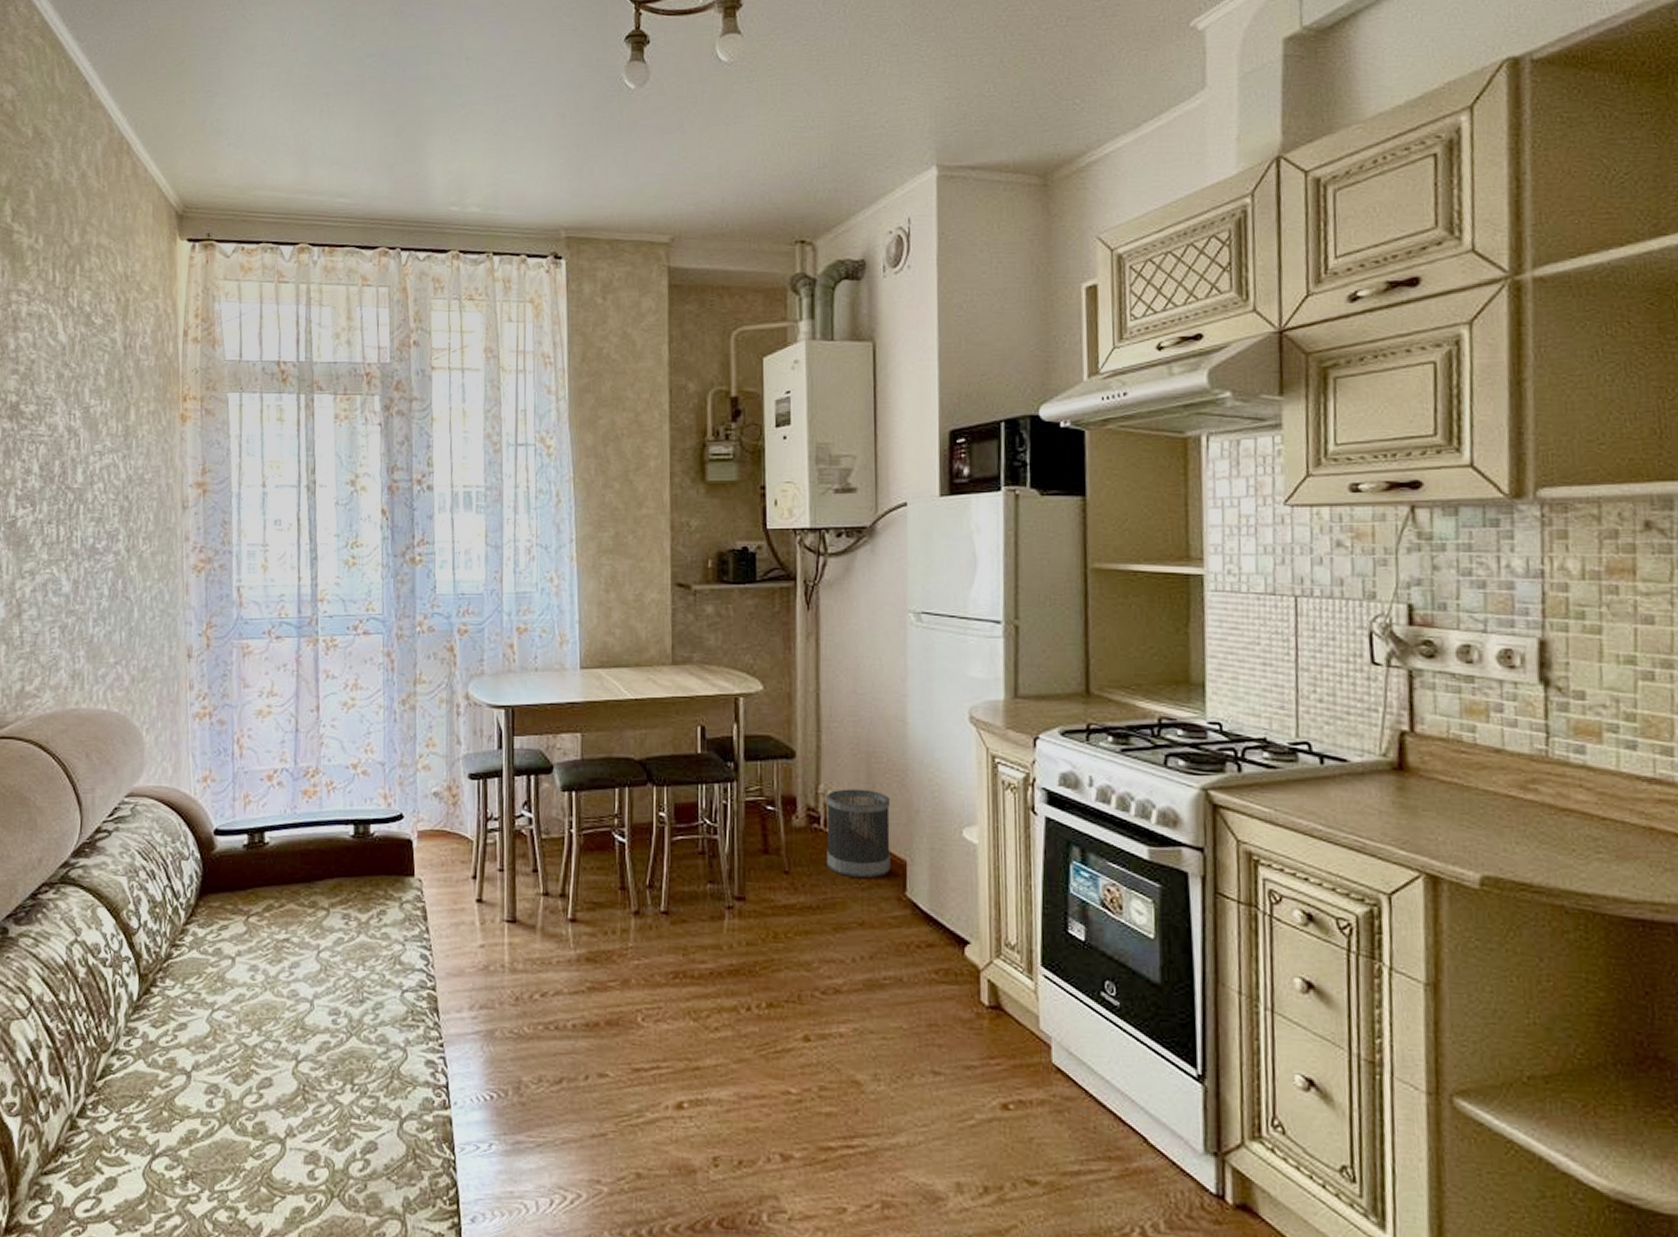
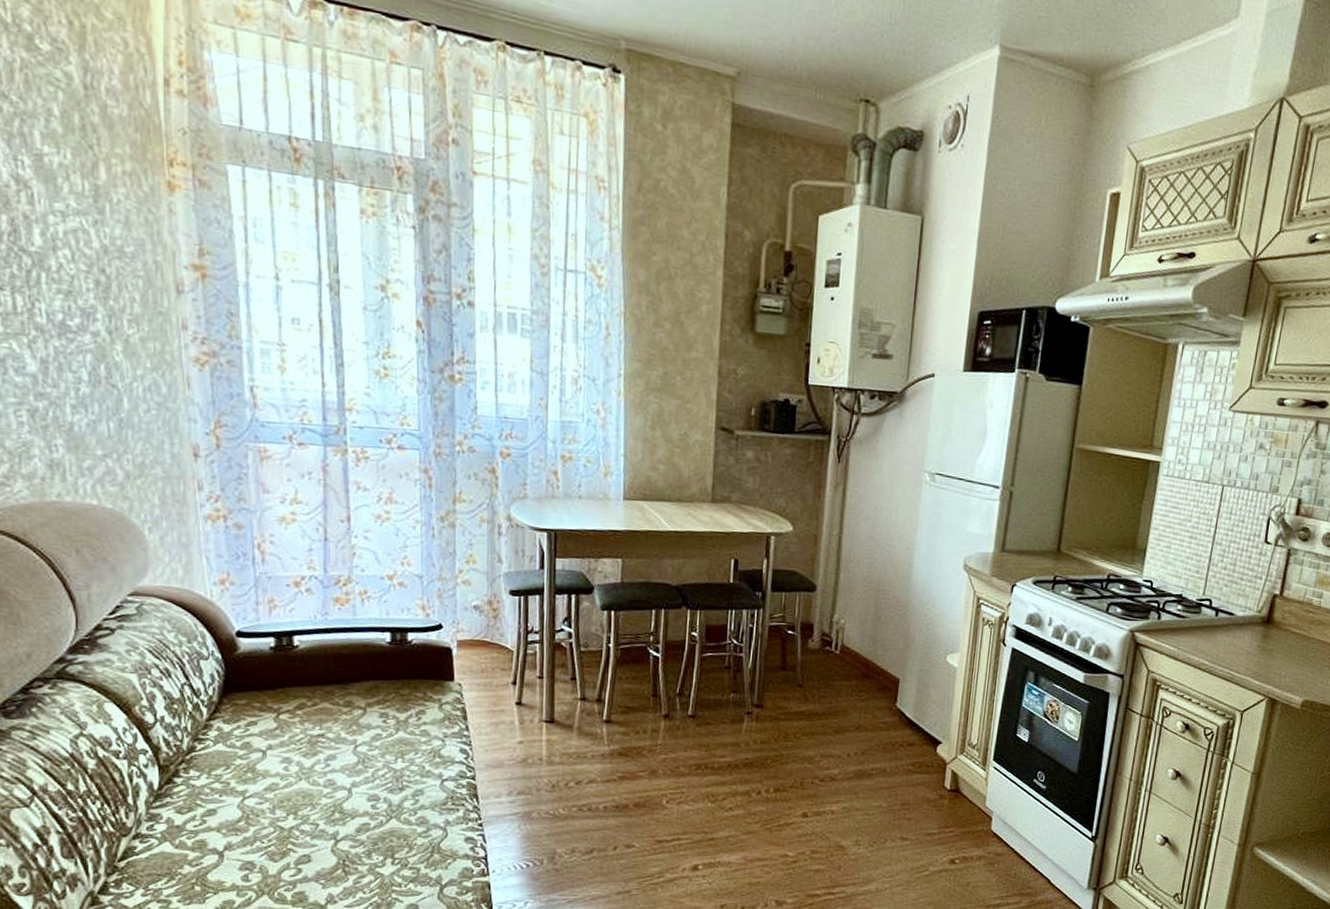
wastebasket: present [826,789,891,879] -> none [834,619,892,692]

